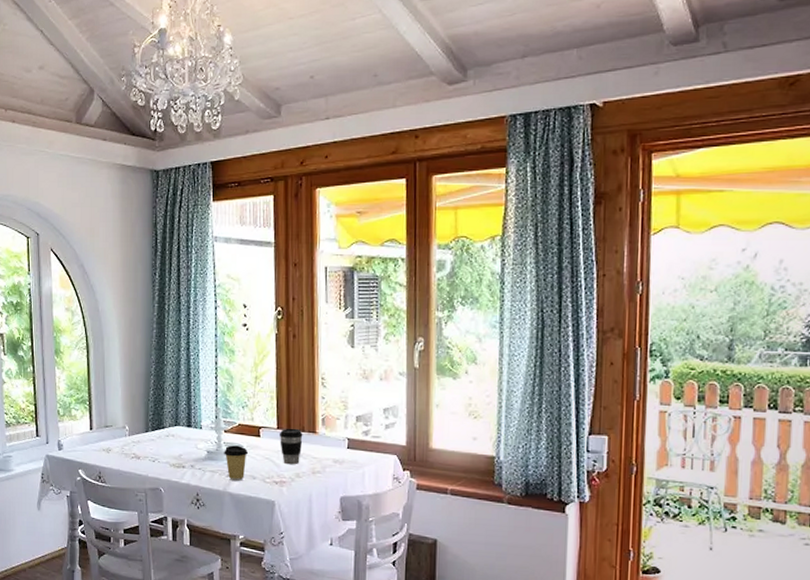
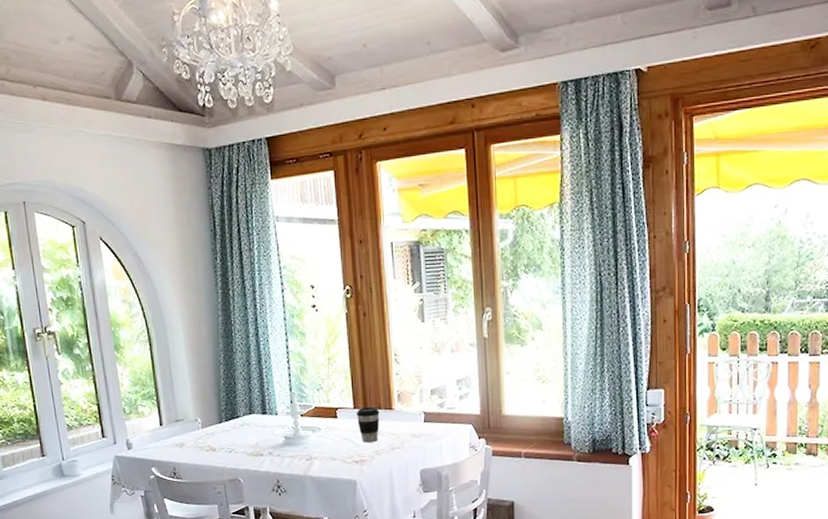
coffee cup: present [224,445,249,481] -> none [302,428,327,464]

